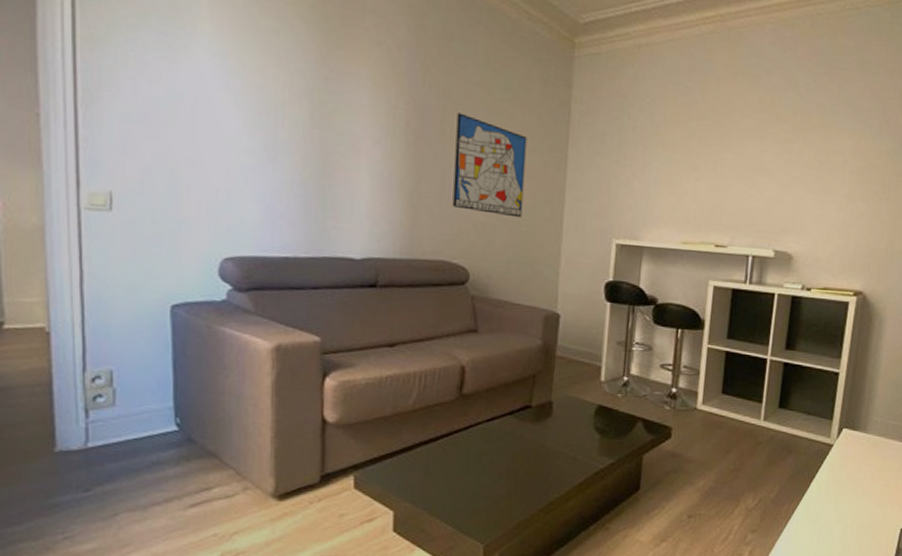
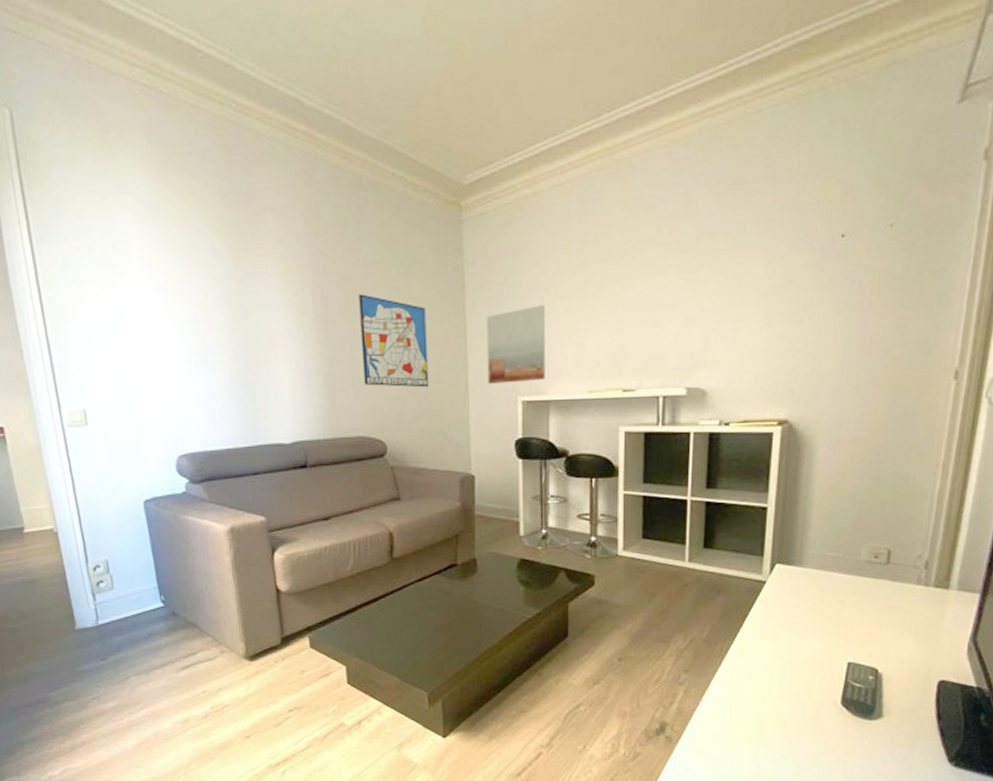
wall art: none [583,151,648,226] -> present [486,305,545,384]

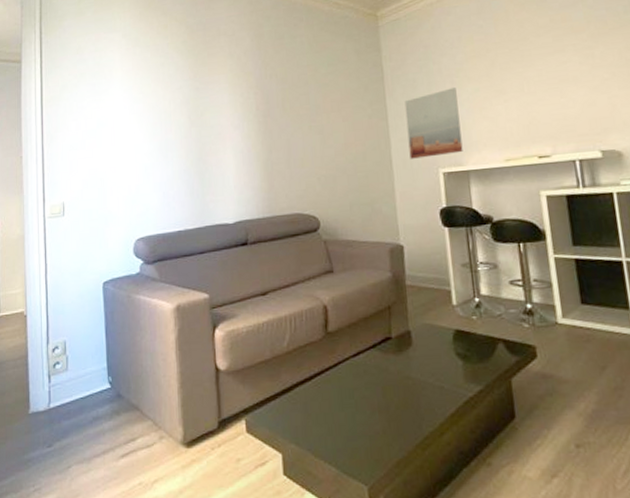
wall art: present [358,294,429,388] -> none [294,91,357,167]

